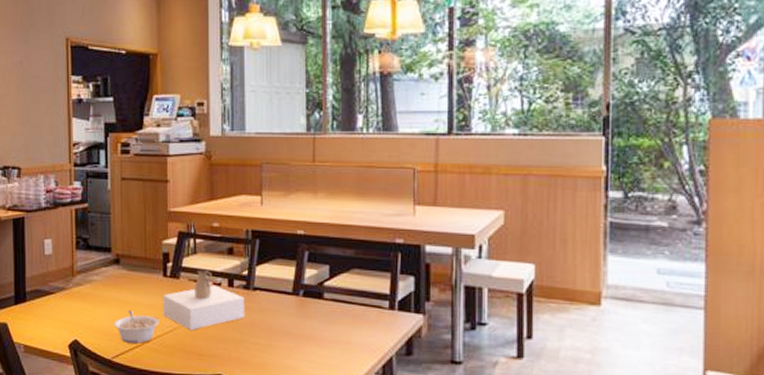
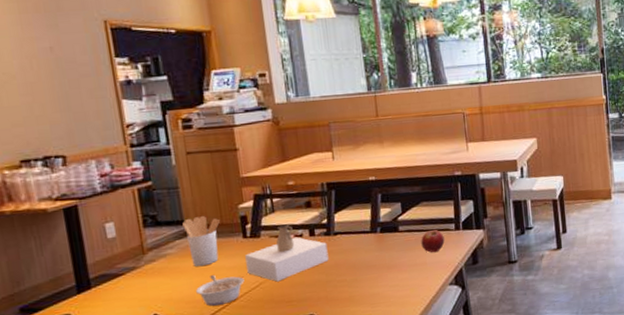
utensil holder: none [110,245,143,299] -> present [182,215,220,267]
fruit: none [347,303,375,332] -> present [421,229,445,253]

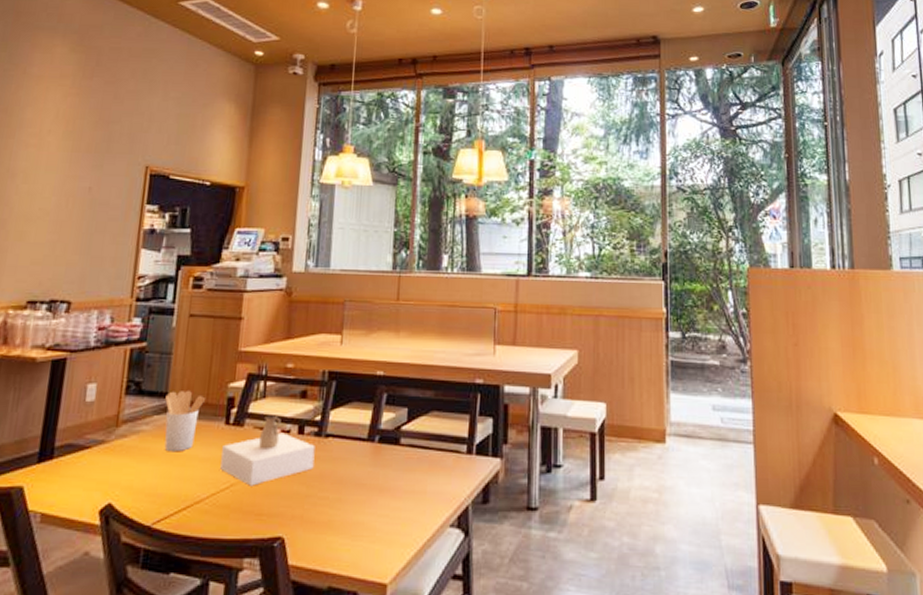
legume: present [196,274,245,306] -> none [160,464,215,505]
fruit: present [421,229,445,253] -> none [424,448,453,480]

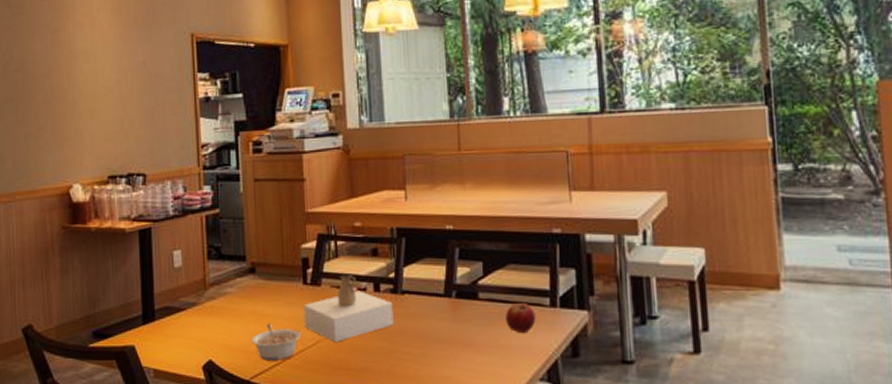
legume: none [160,464,215,505] -> present [252,323,301,361]
utensil holder: present [164,390,205,452] -> none [244,252,281,312]
fruit: none [424,448,453,480] -> present [505,302,536,334]

